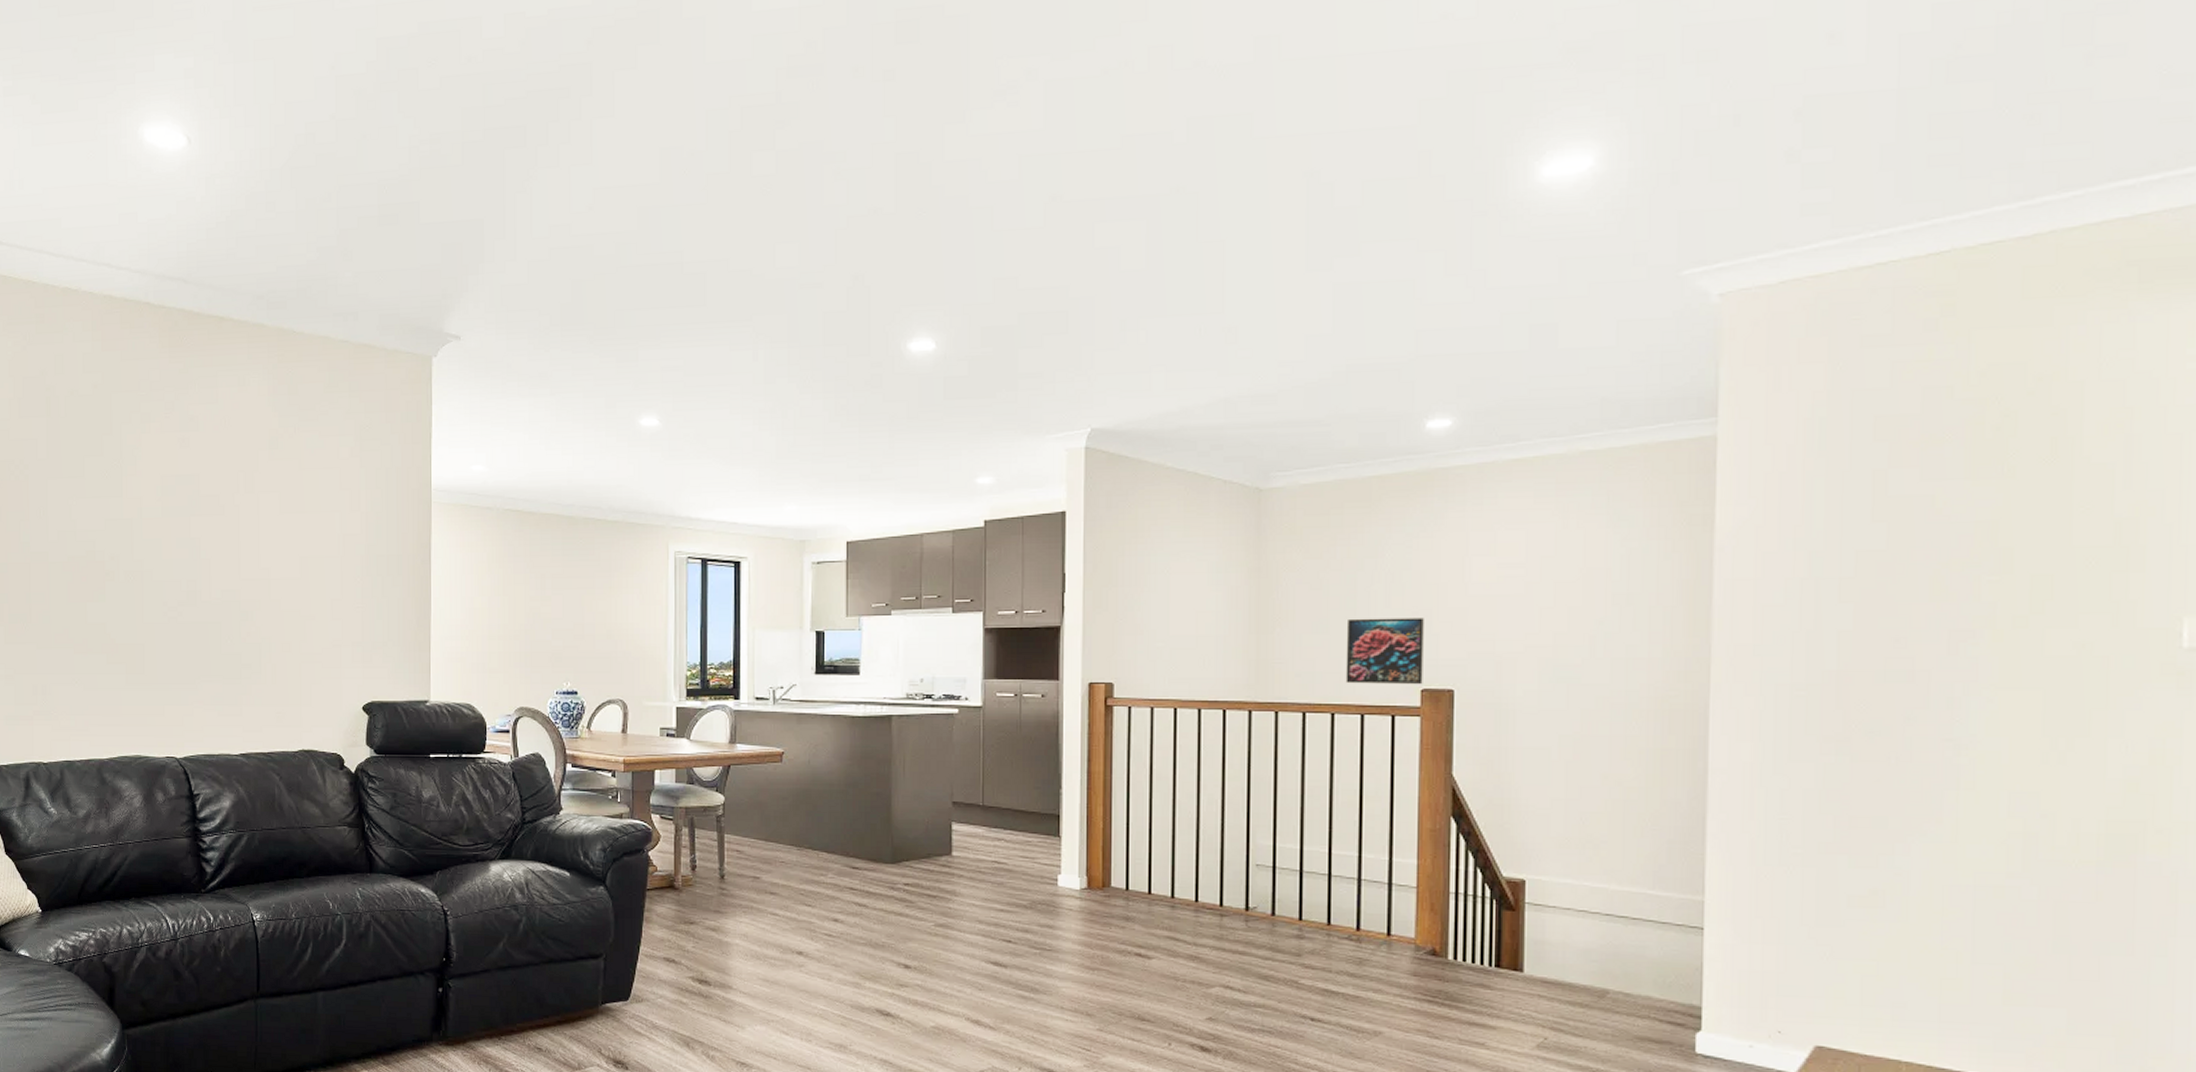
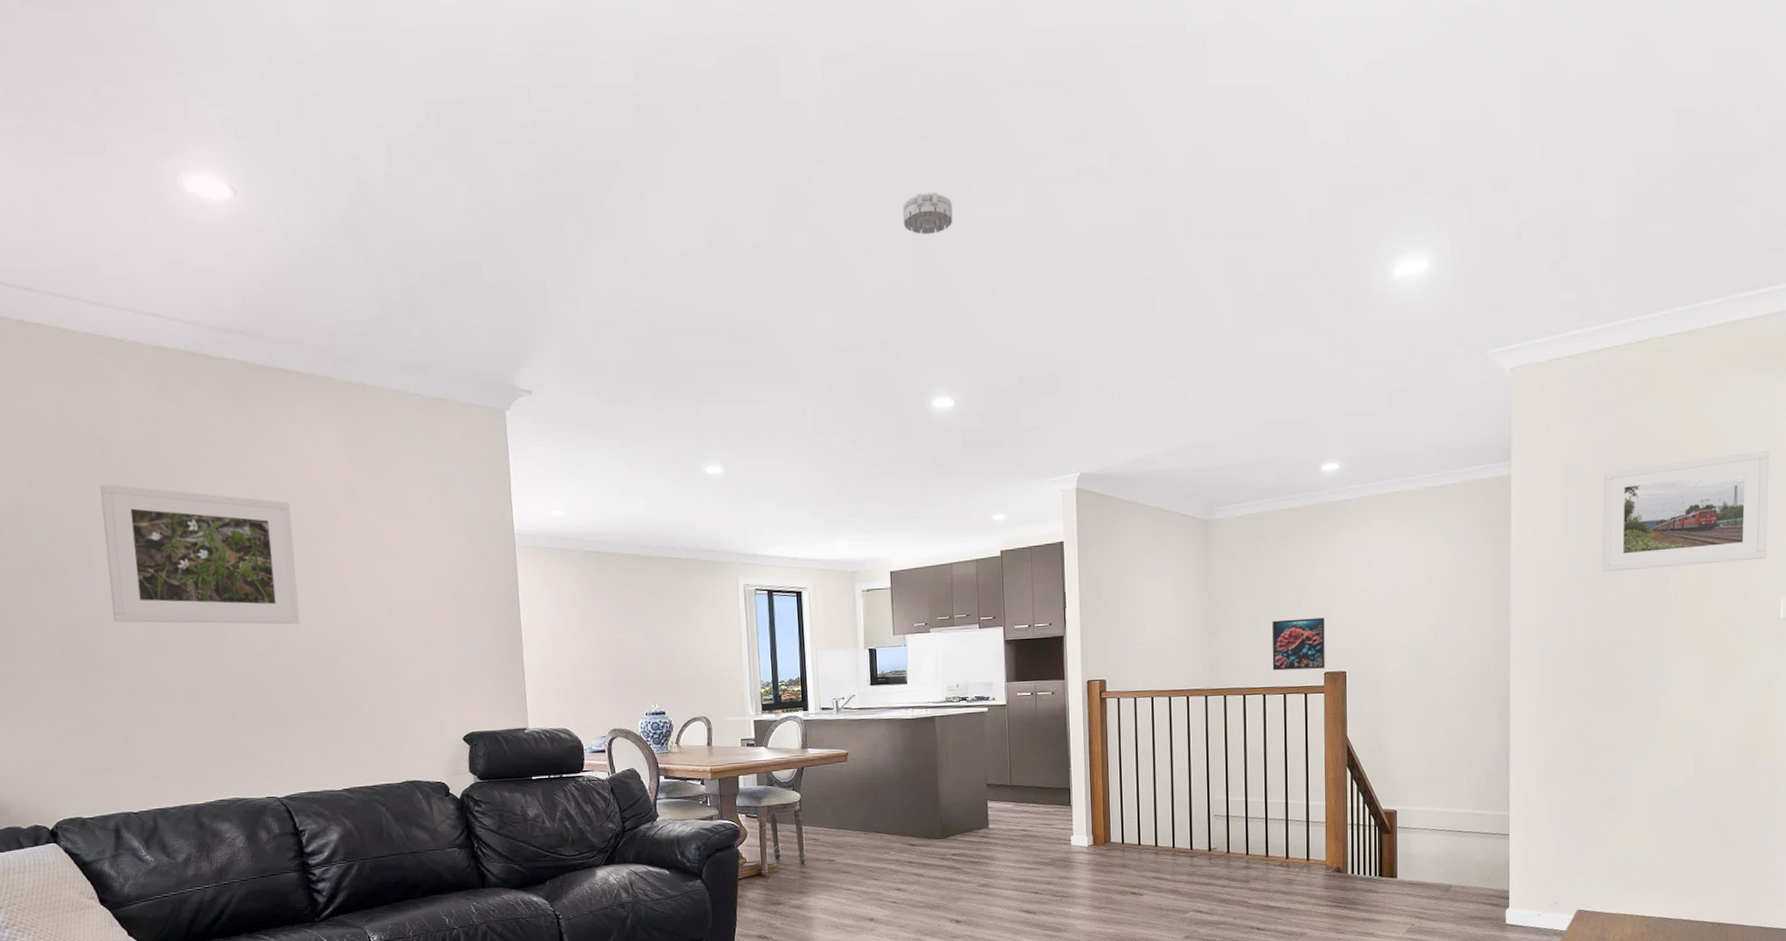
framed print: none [43,431,214,578] -> present [99,483,300,625]
smoke detector: none [886,104,946,152] -> present [903,193,953,234]
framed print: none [1866,405,2163,571] -> present [1603,451,1770,572]

